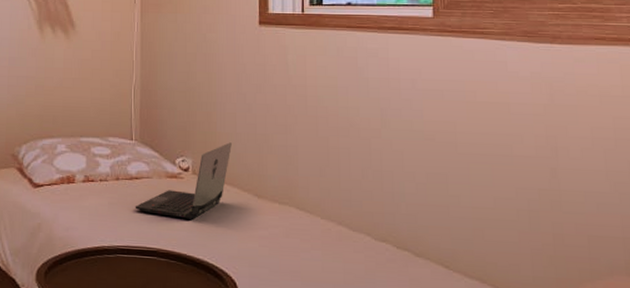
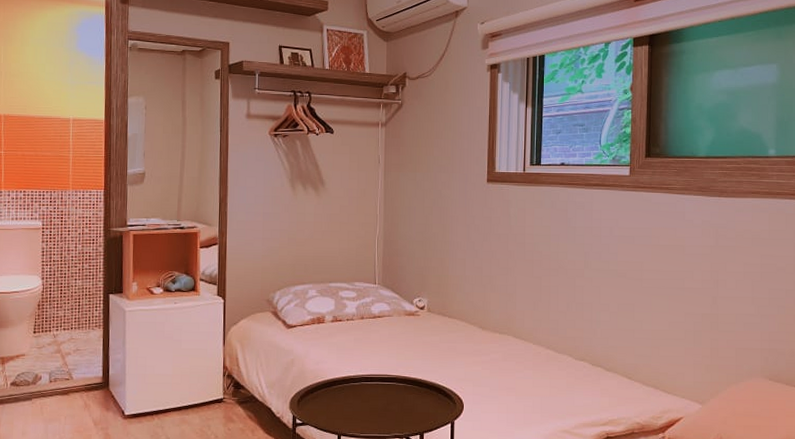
laptop computer: present [135,142,232,219] -> none [377,284,461,350]

